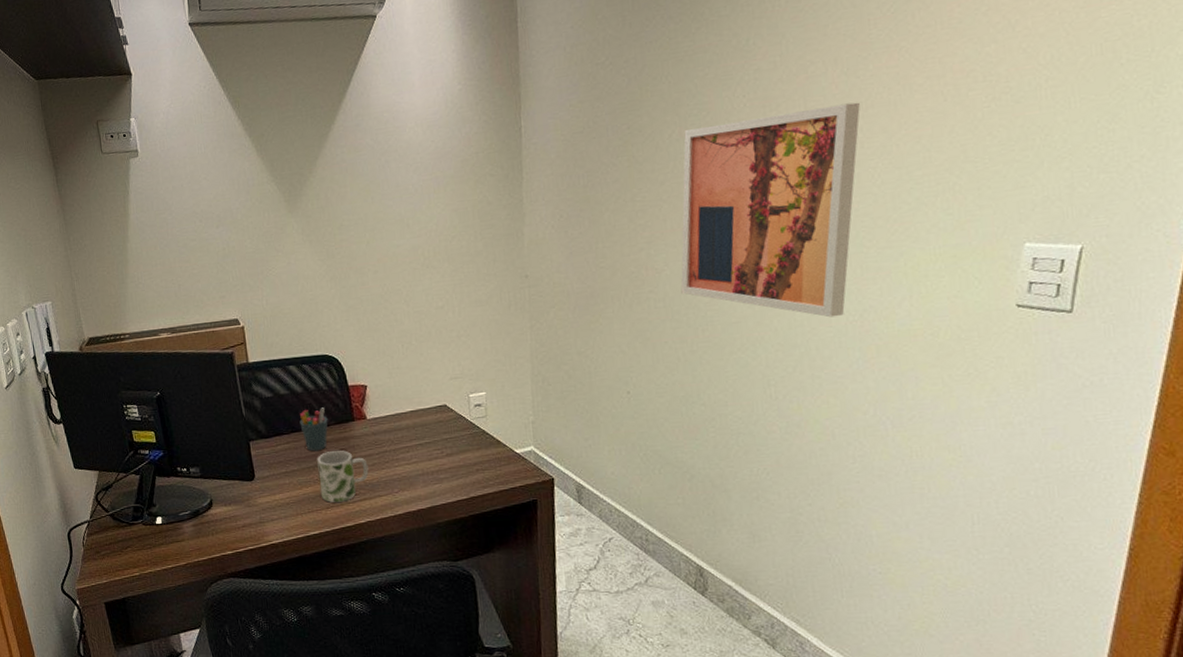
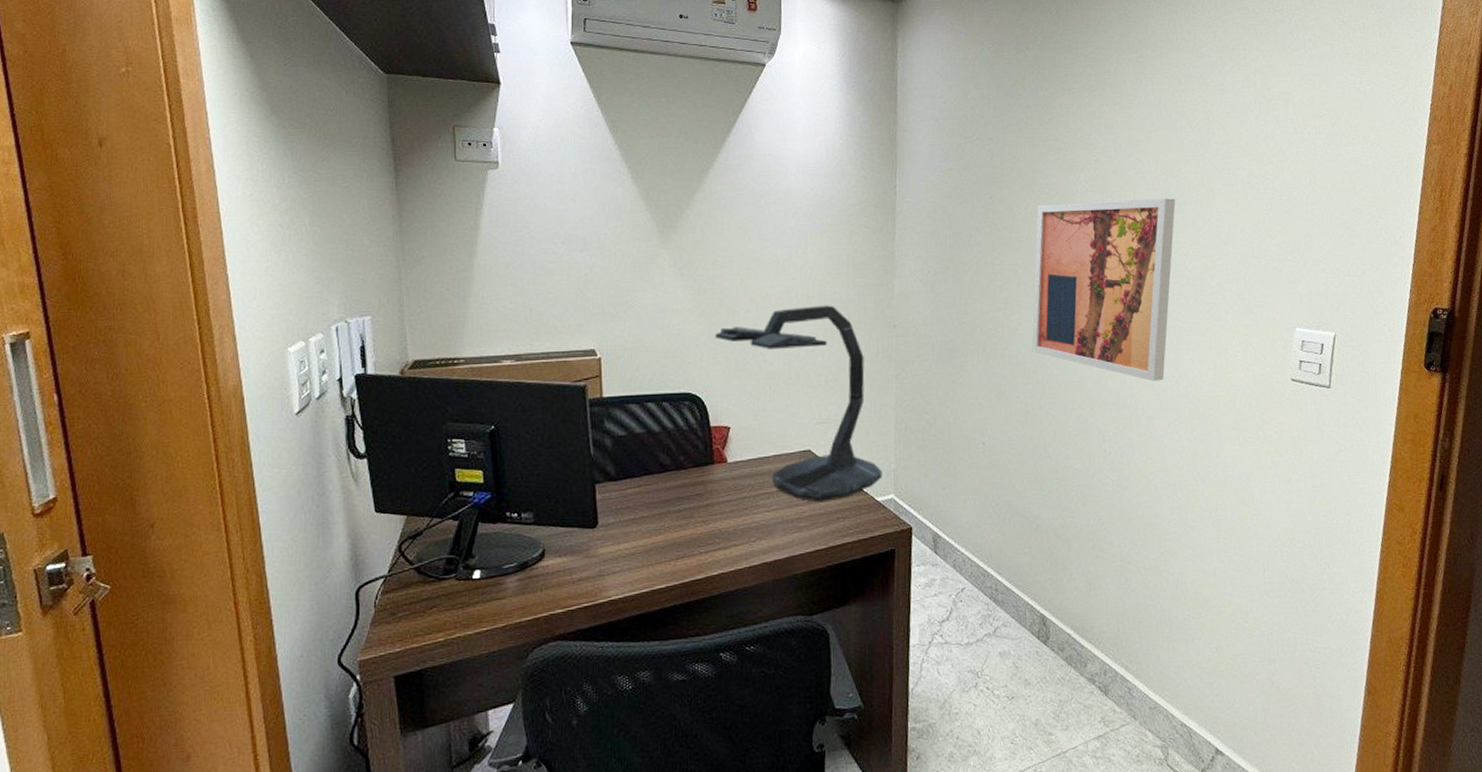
pen holder: present [299,407,328,452] -> none [654,449,686,496]
mug: present [317,450,369,503] -> none [670,495,726,553]
desk lamp: none [346,259,521,454] -> present [715,305,883,502]

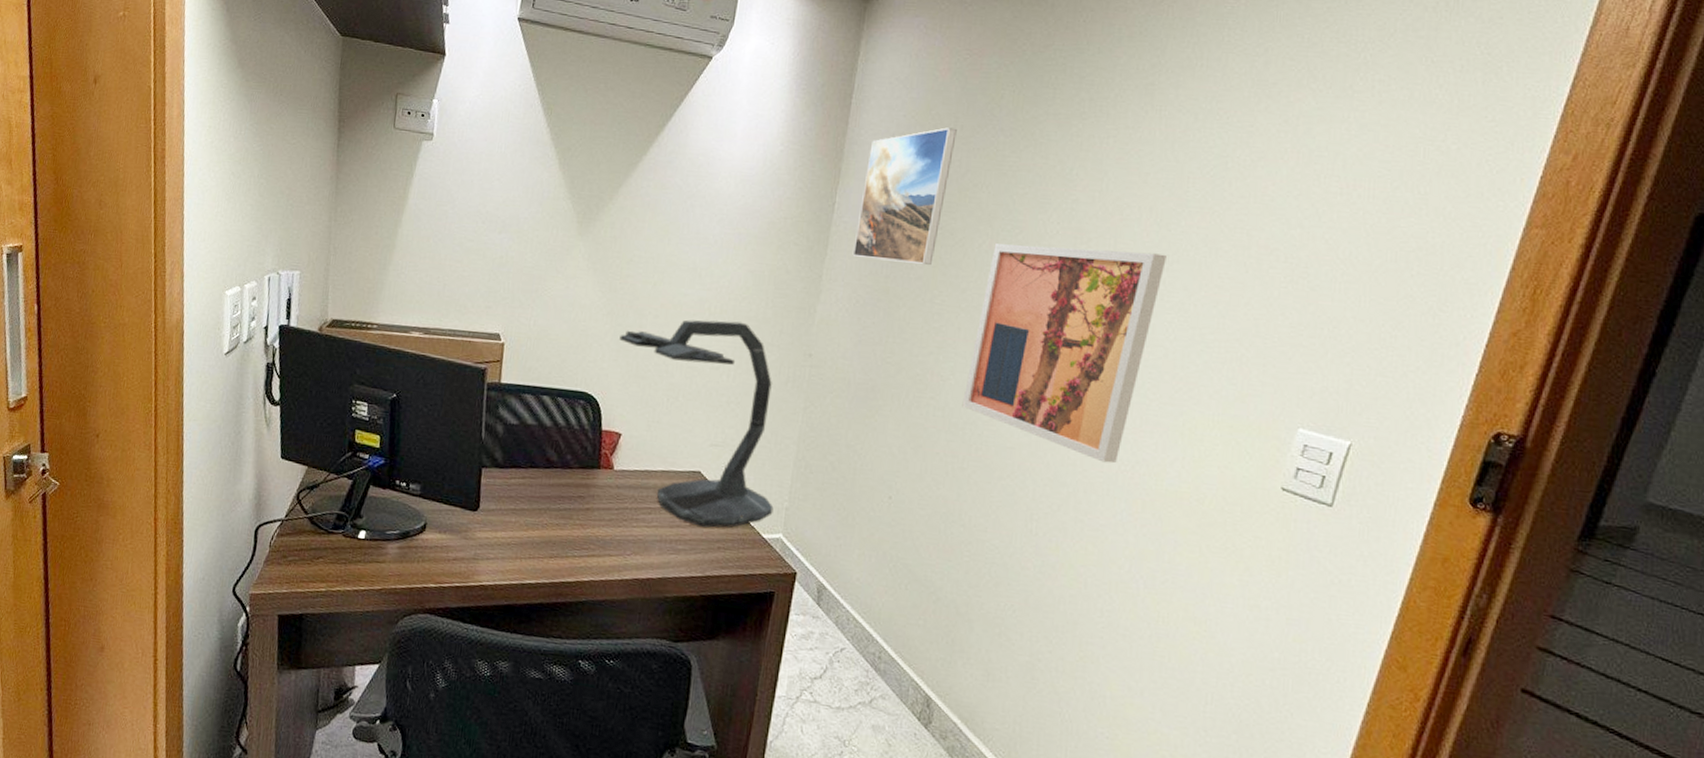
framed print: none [918,109,992,232] -> present [852,127,957,266]

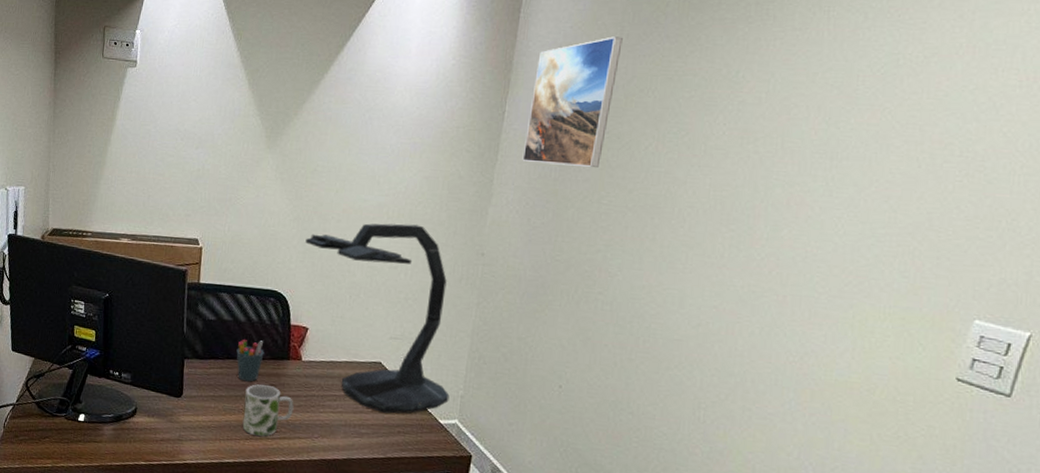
pen holder: none [541,446,572,493] -> present [236,339,264,382]
mug: none [546,496,605,554] -> present [242,384,294,437]
wall art: present [962,244,1167,464] -> none [629,145,835,355]

